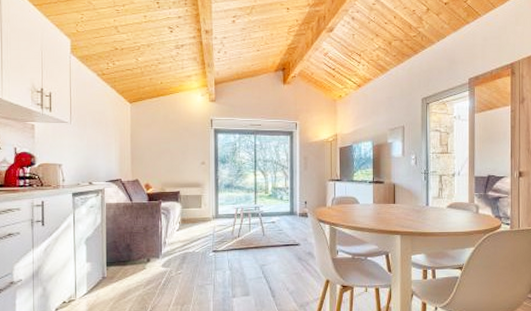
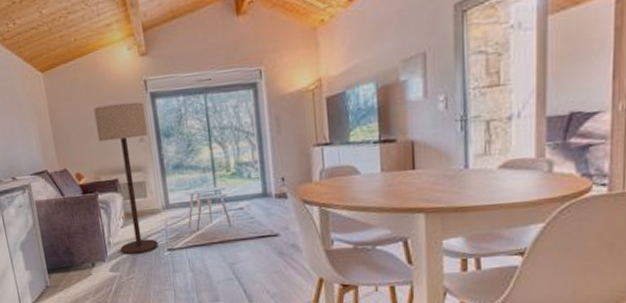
floor lamp: none [168,134,208,254] -> present [93,102,158,255]

